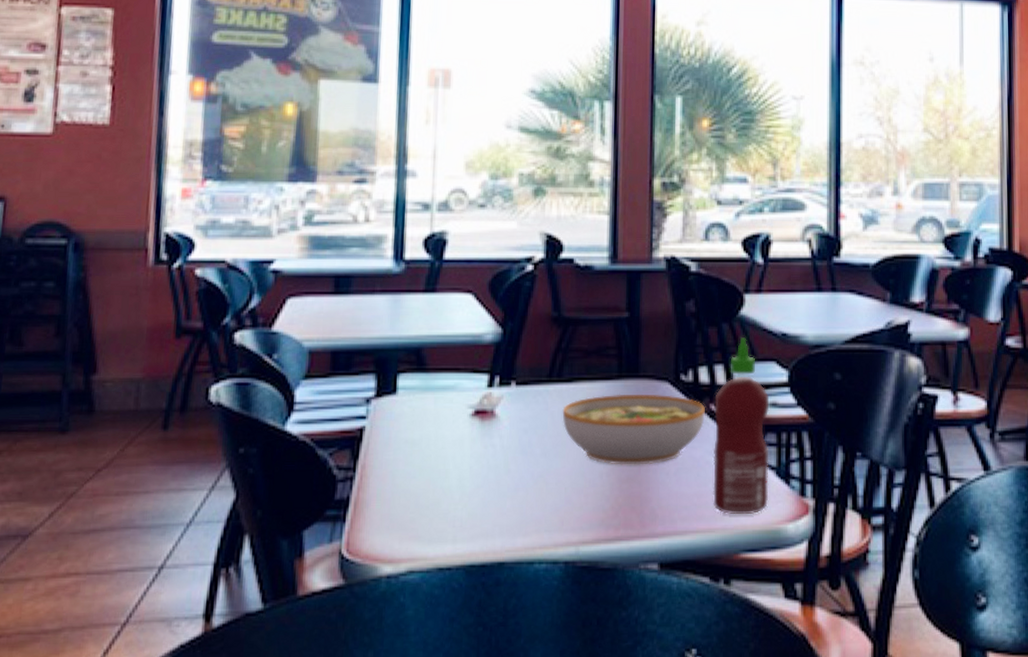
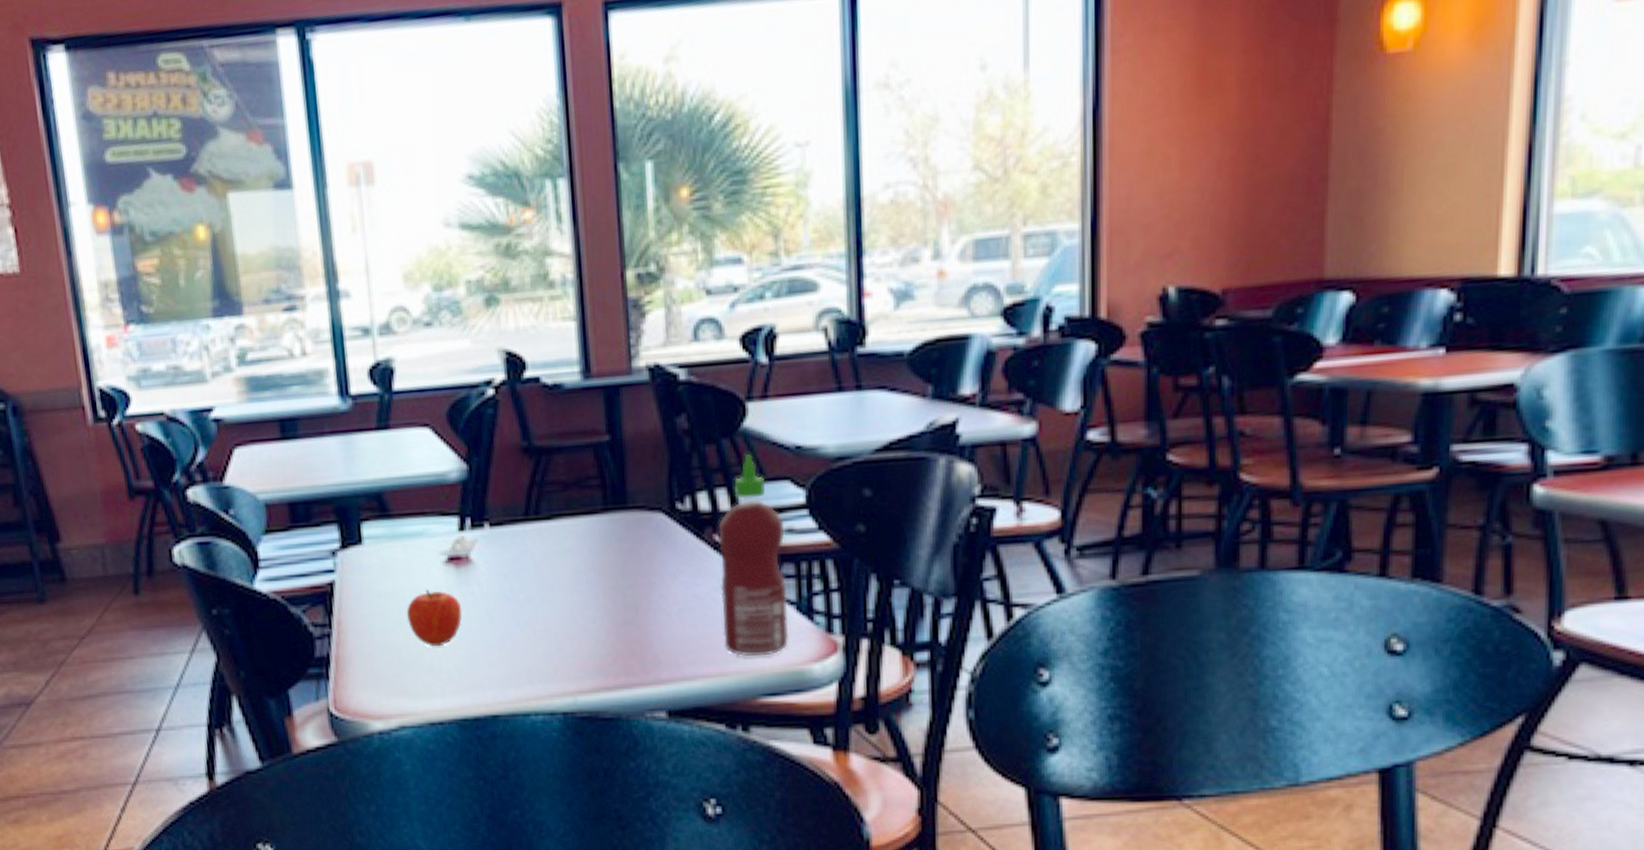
fruit: none [429,440,482,494] -> present [406,590,462,647]
bowl: present [562,394,706,465] -> none [544,527,709,608]

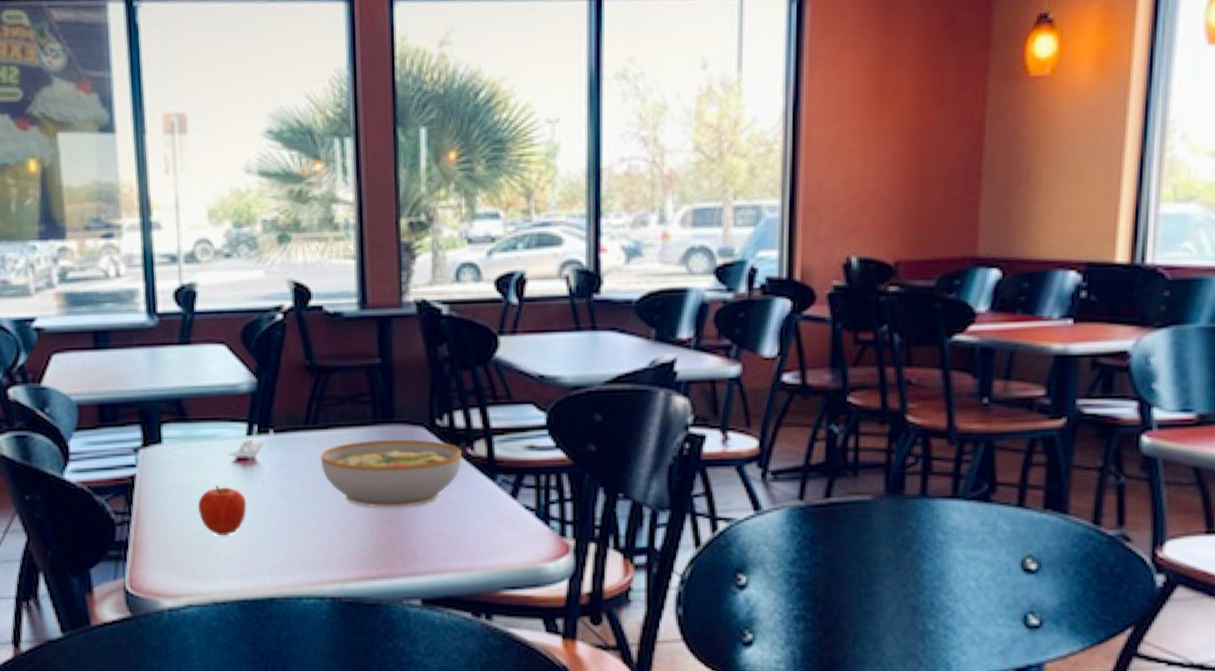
bowl: none [544,527,709,608] -> present [320,439,463,508]
hot sauce: present [718,454,790,657] -> none [470,381,529,555]

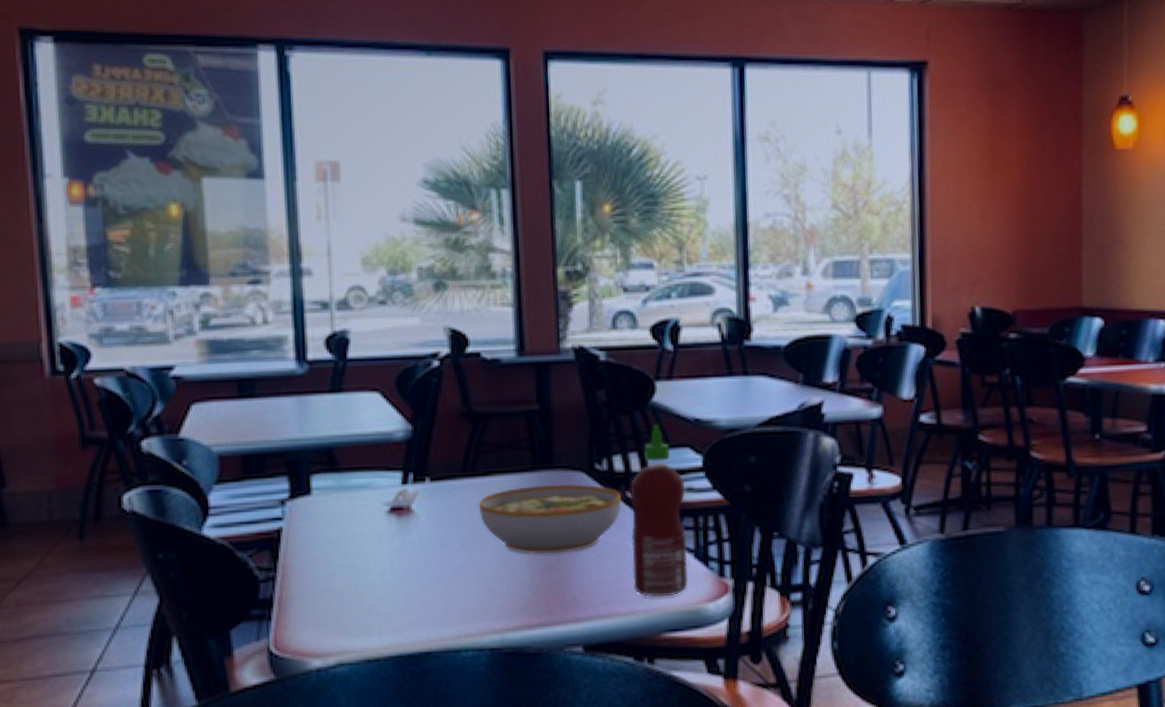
fruit: present [197,485,247,536] -> none [349,537,402,589]
hot sauce: none [470,381,529,555] -> present [630,425,689,598]

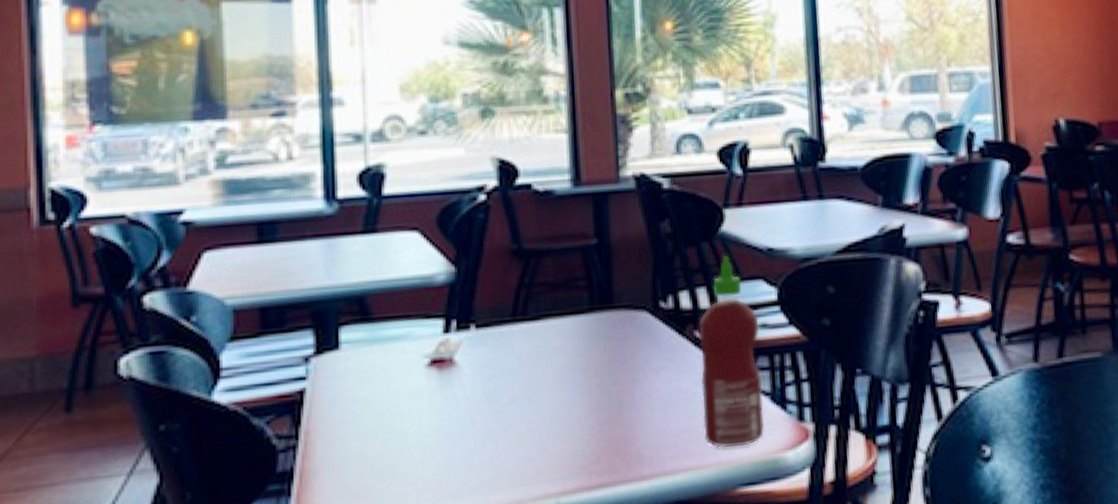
bowl: present [478,484,622,555] -> none [530,325,690,406]

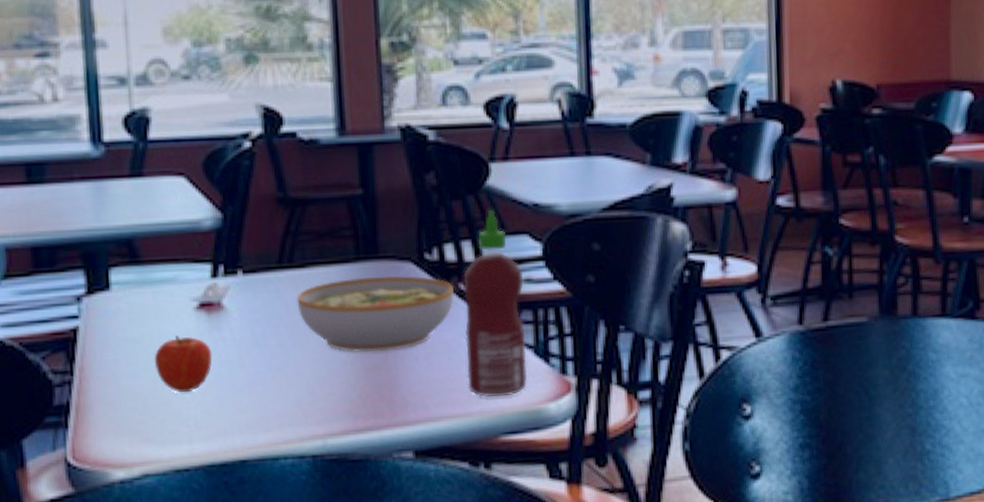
fruit: none [382,394,443,454] -> present [154,335,213,393]
bowl: none [530,325,690,406] -> present [297,276,455,353]

